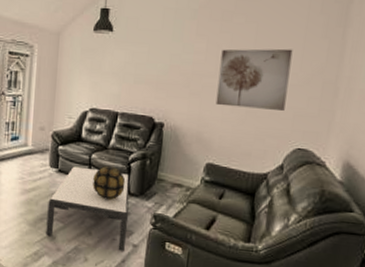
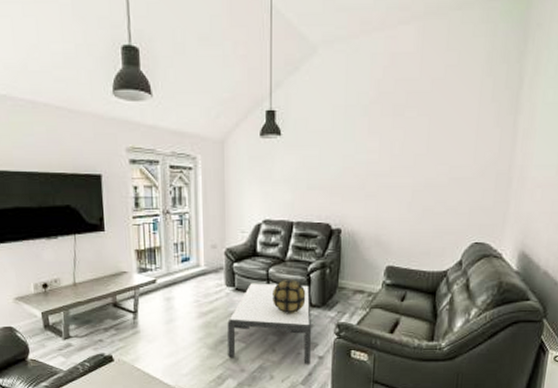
wall art: present [215,48,293,111] -> none [392,141,466,206]

